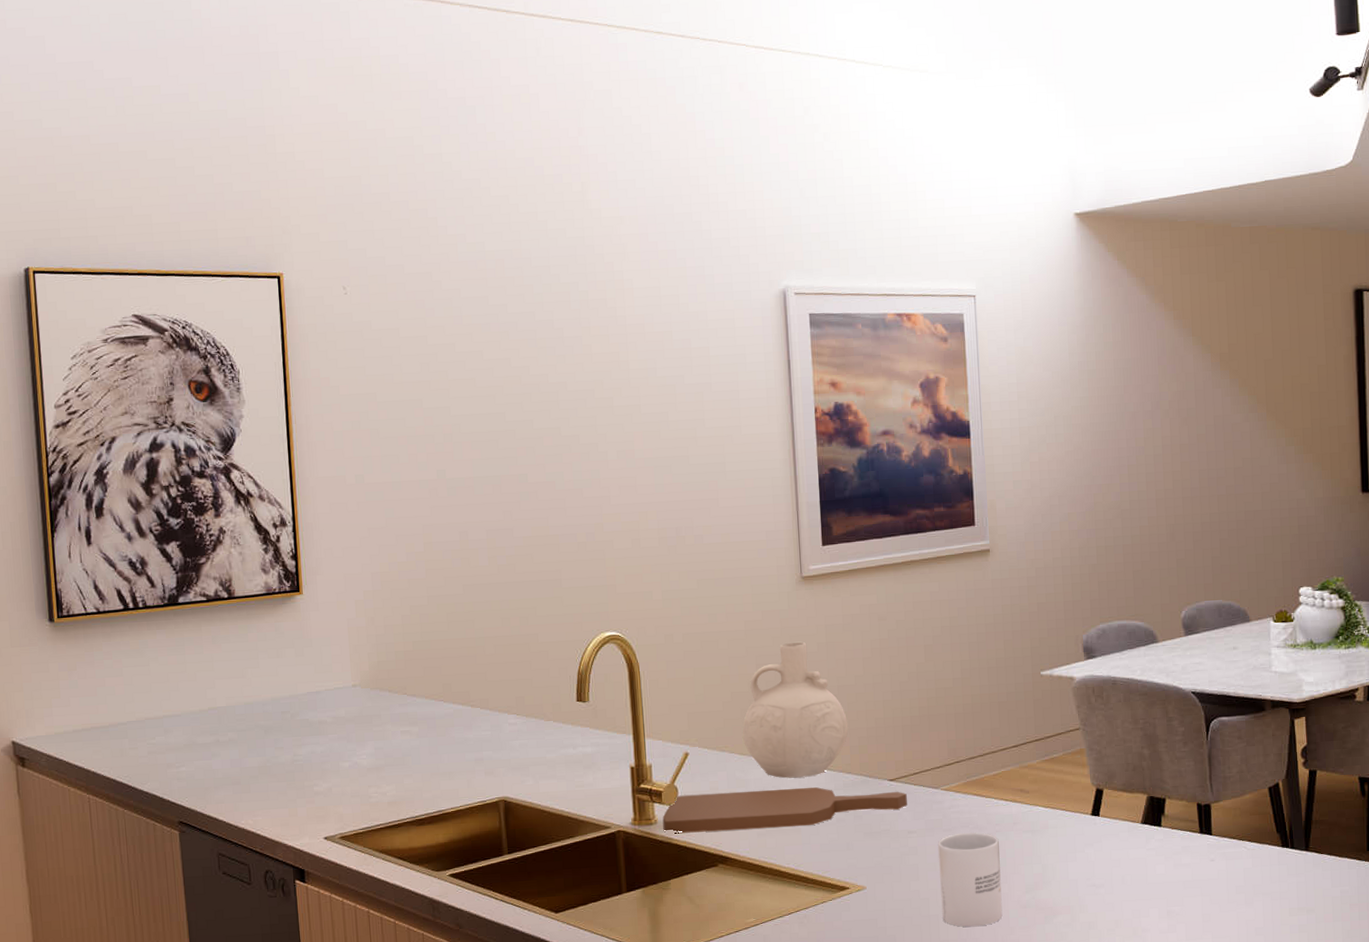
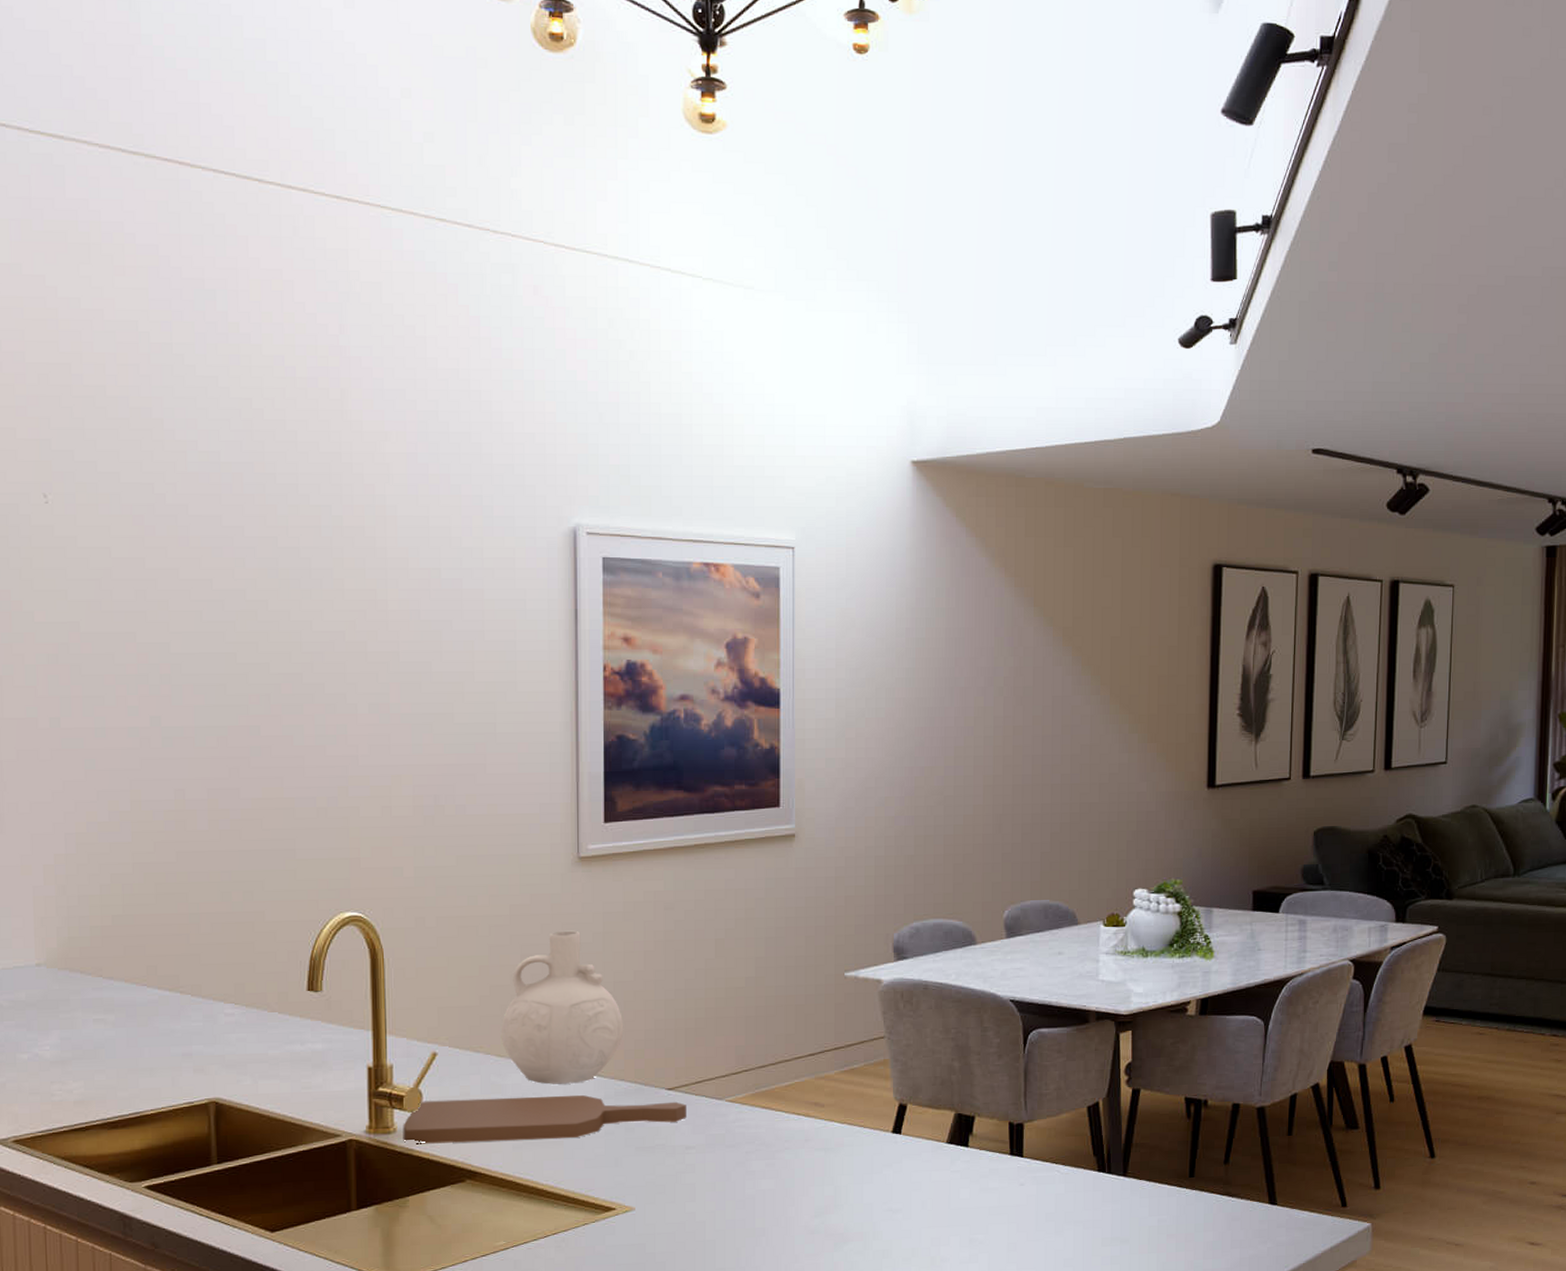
mug: present [937,832,1003,927] -> none [718,1149,787,1254]

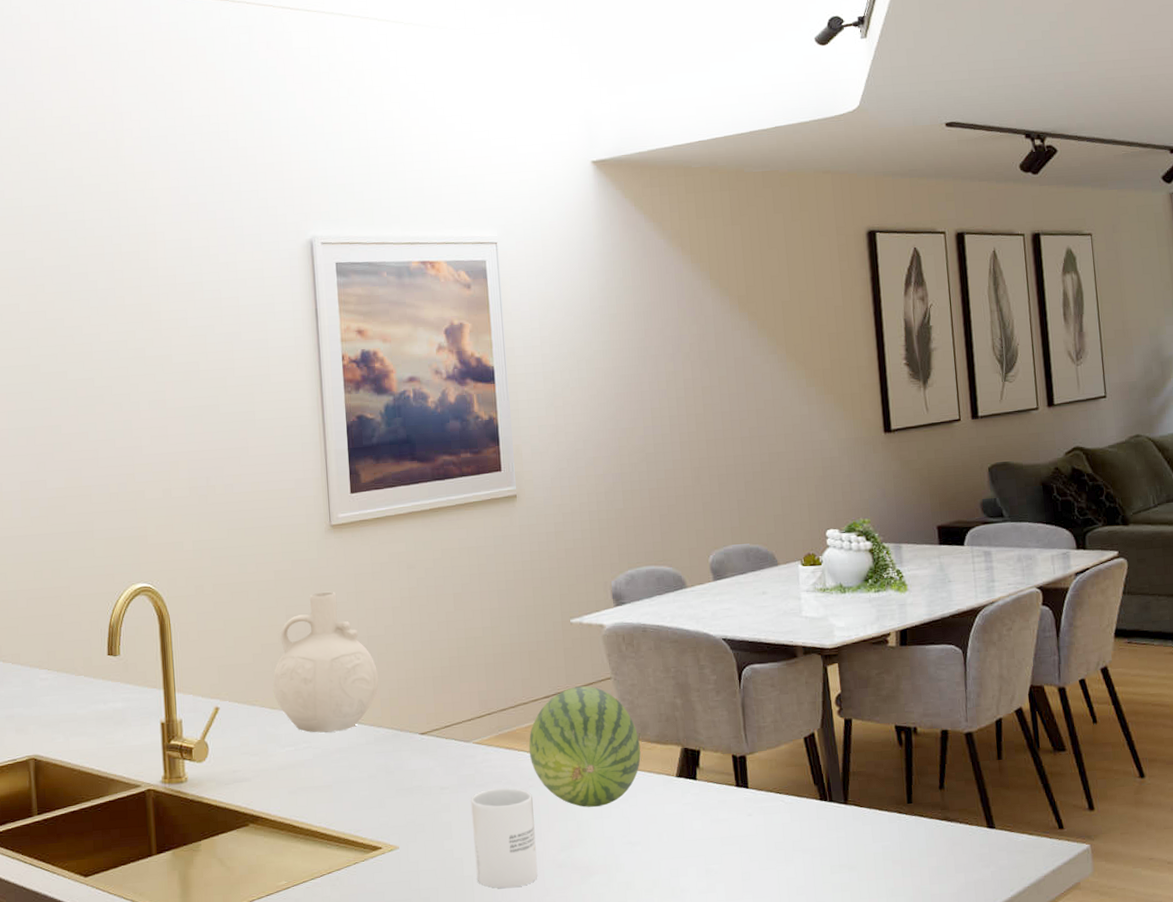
cutting board: present [403,1095,686,1144] -> none [193,742,439,792]
mug: none [718,1149,787,1254] -> present [470,788,538,889]
fruit: none [787,1044,910,1172] -> present [528,686,641,807]

